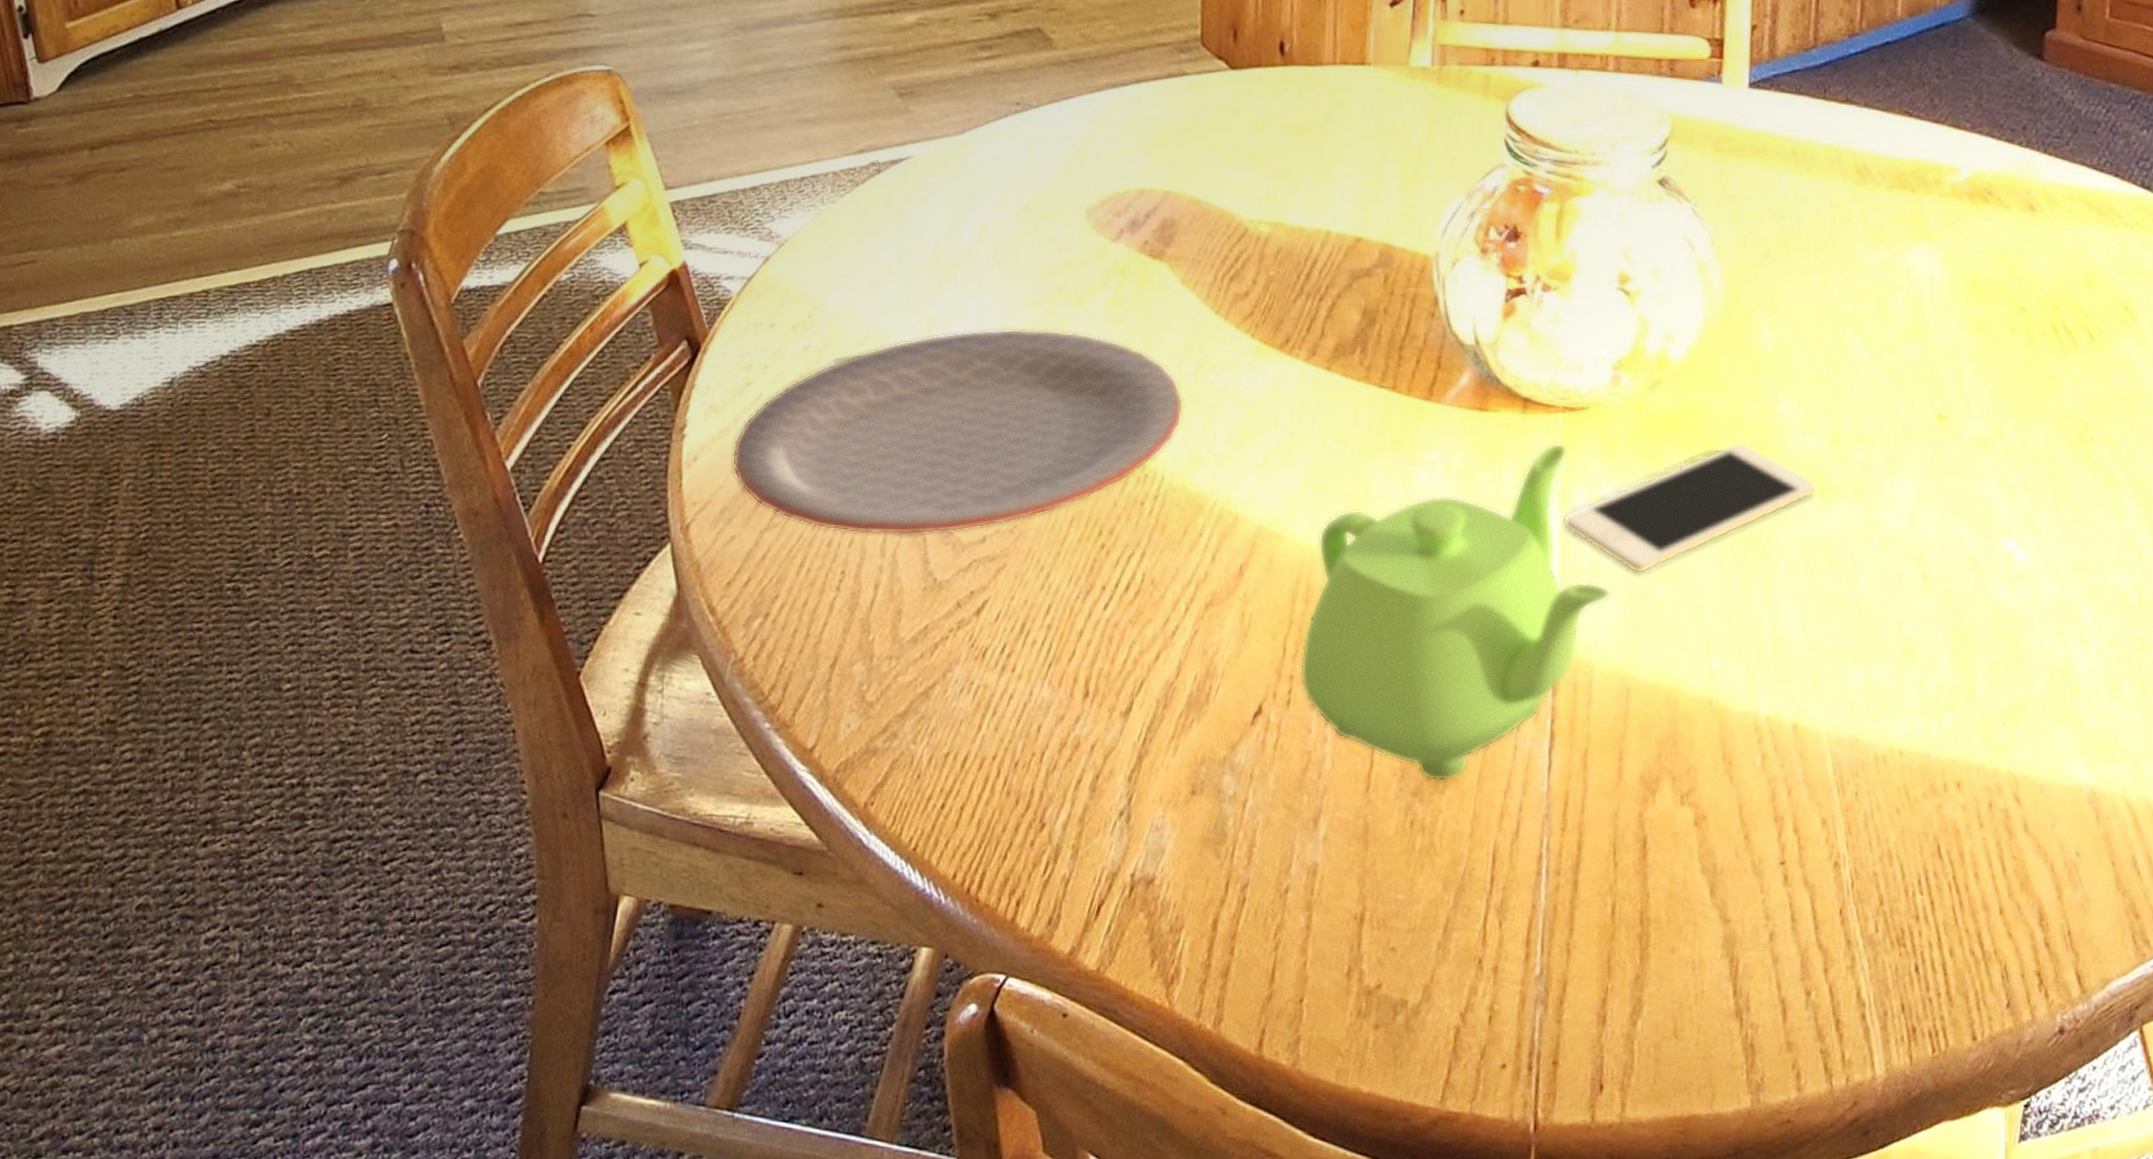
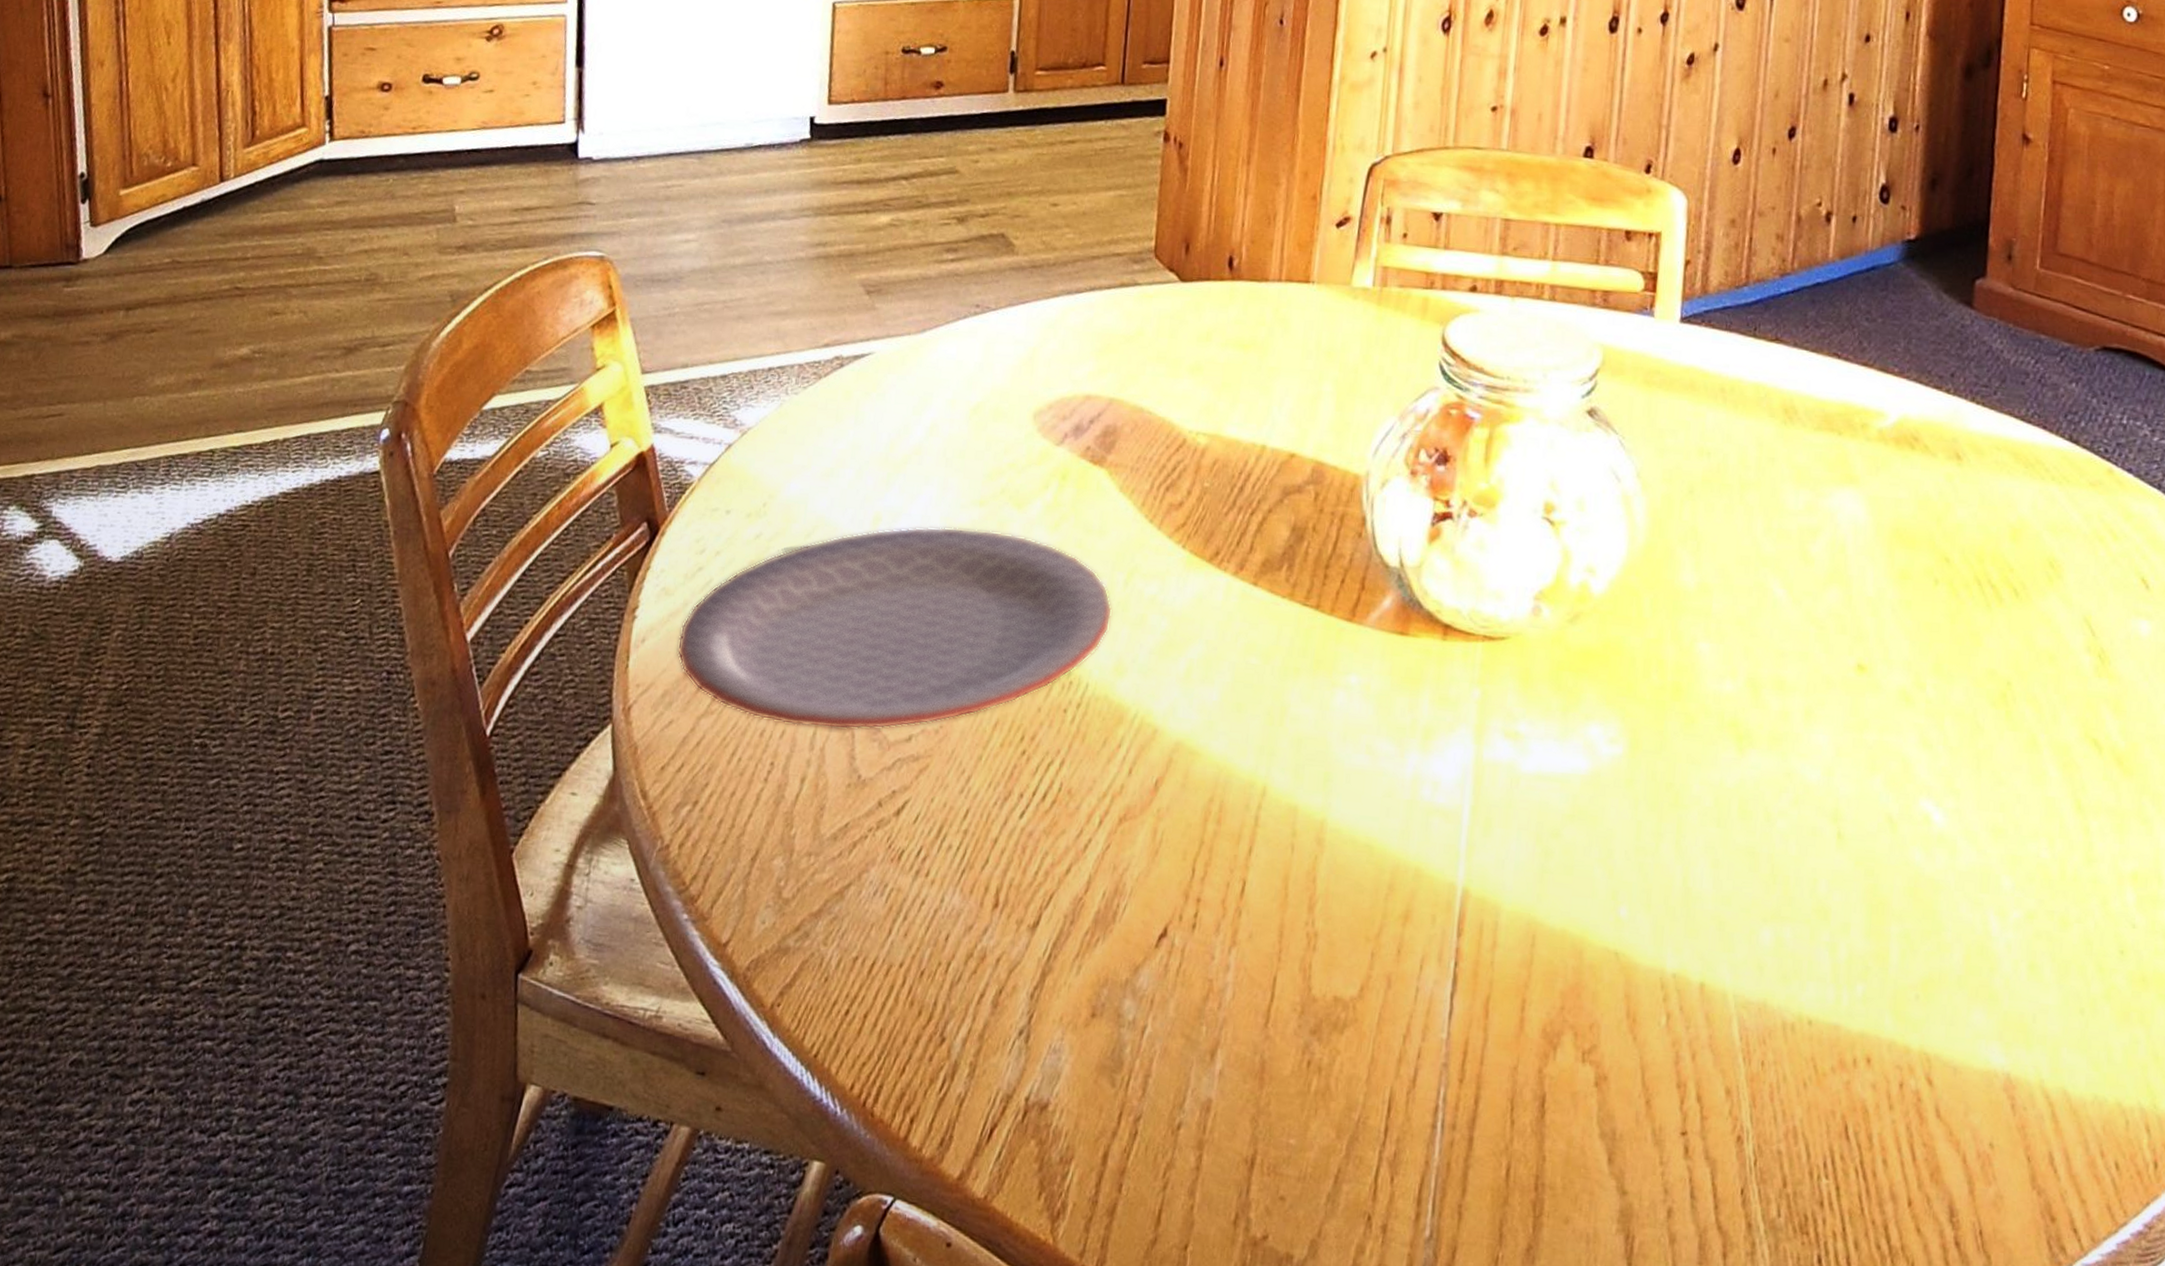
teapot: present [1299,443,1610,782] -> none [1206,672,1521,1021]
cell phone: present [1563,442,1817,574] -> none [1477,682,1733,814]

